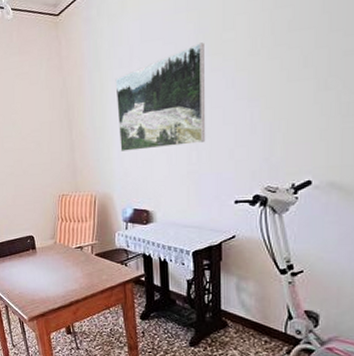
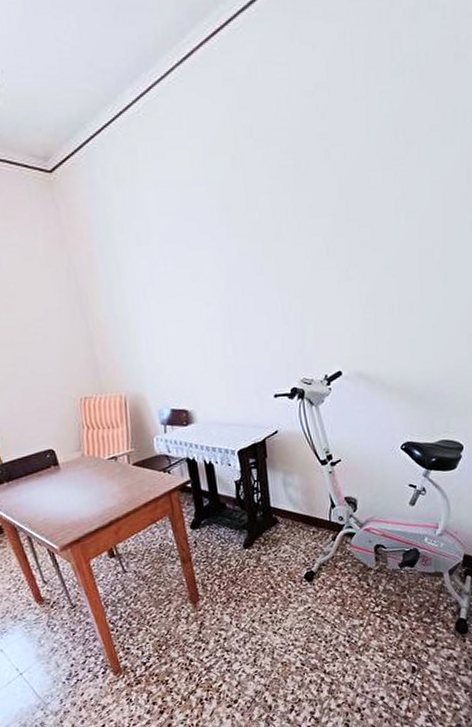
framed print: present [115,42,206,151] -> none [133,222,240,344]

